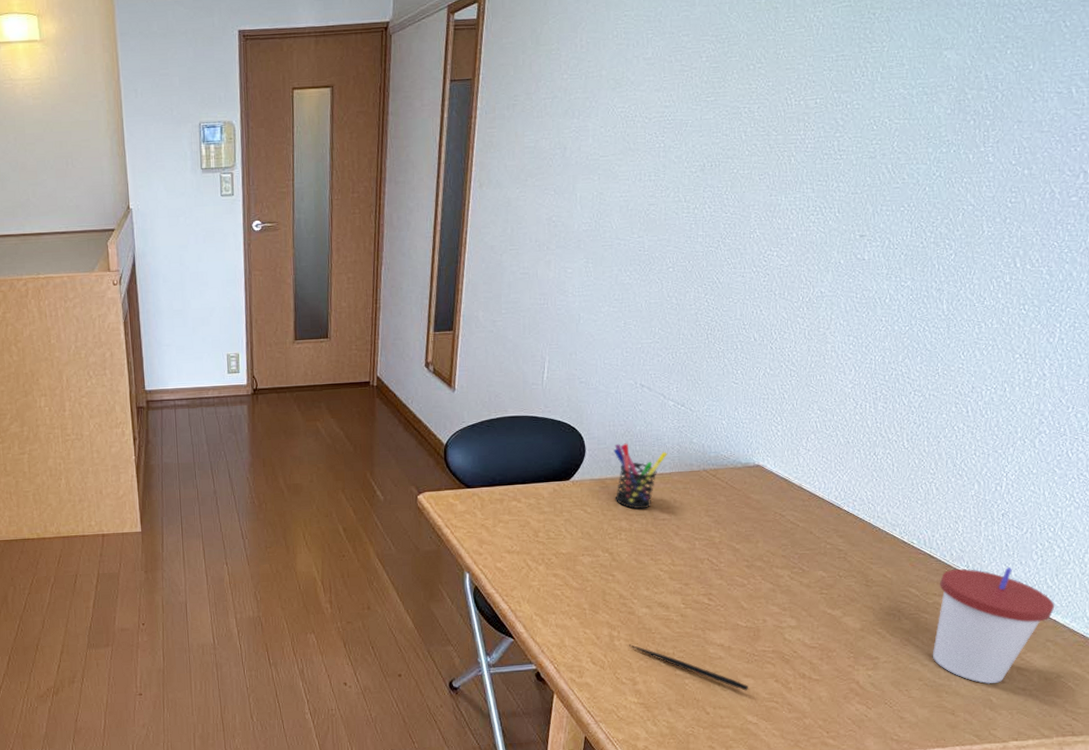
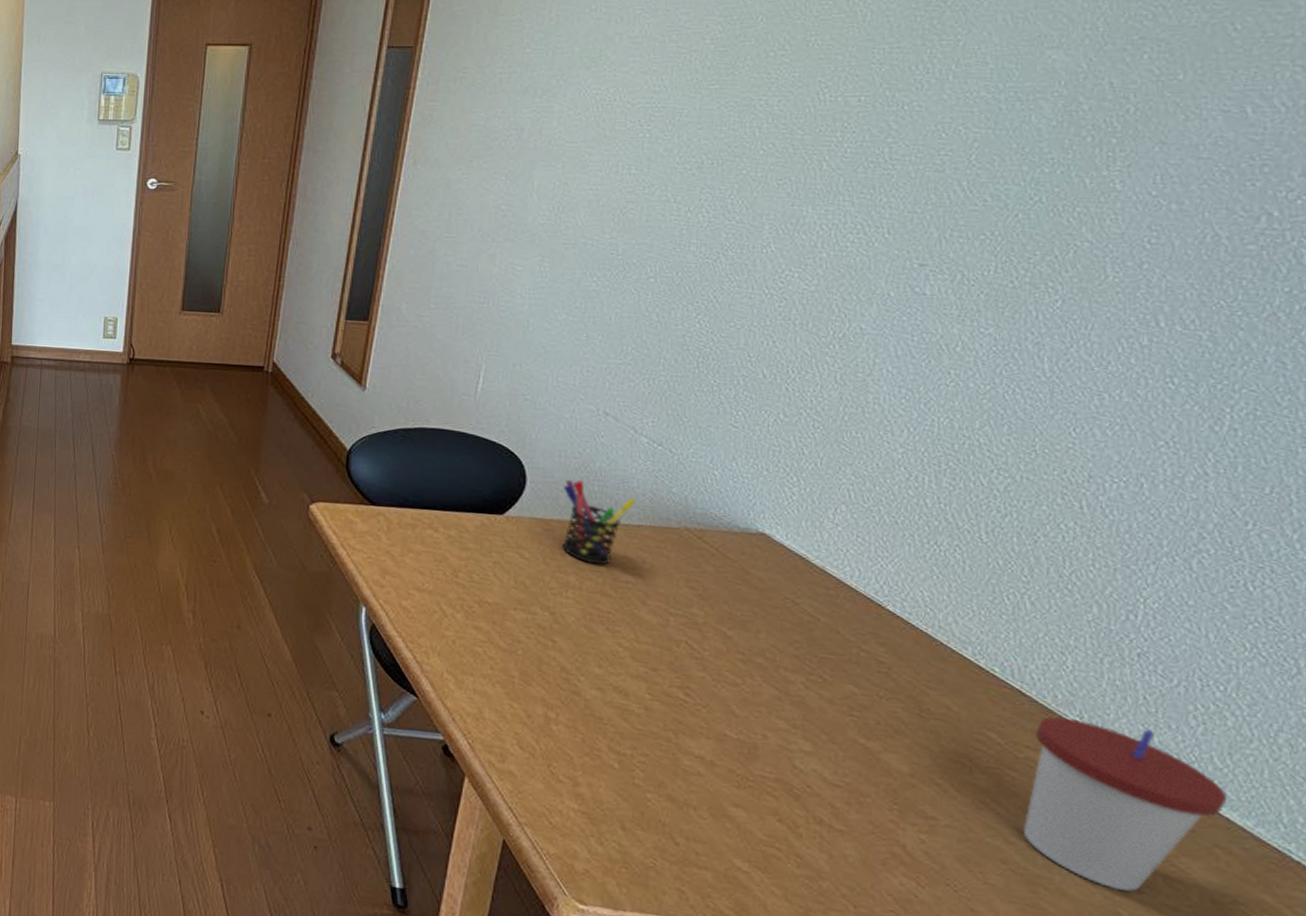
pen: present [628,644,748,691] -> none [569,732,737,826]

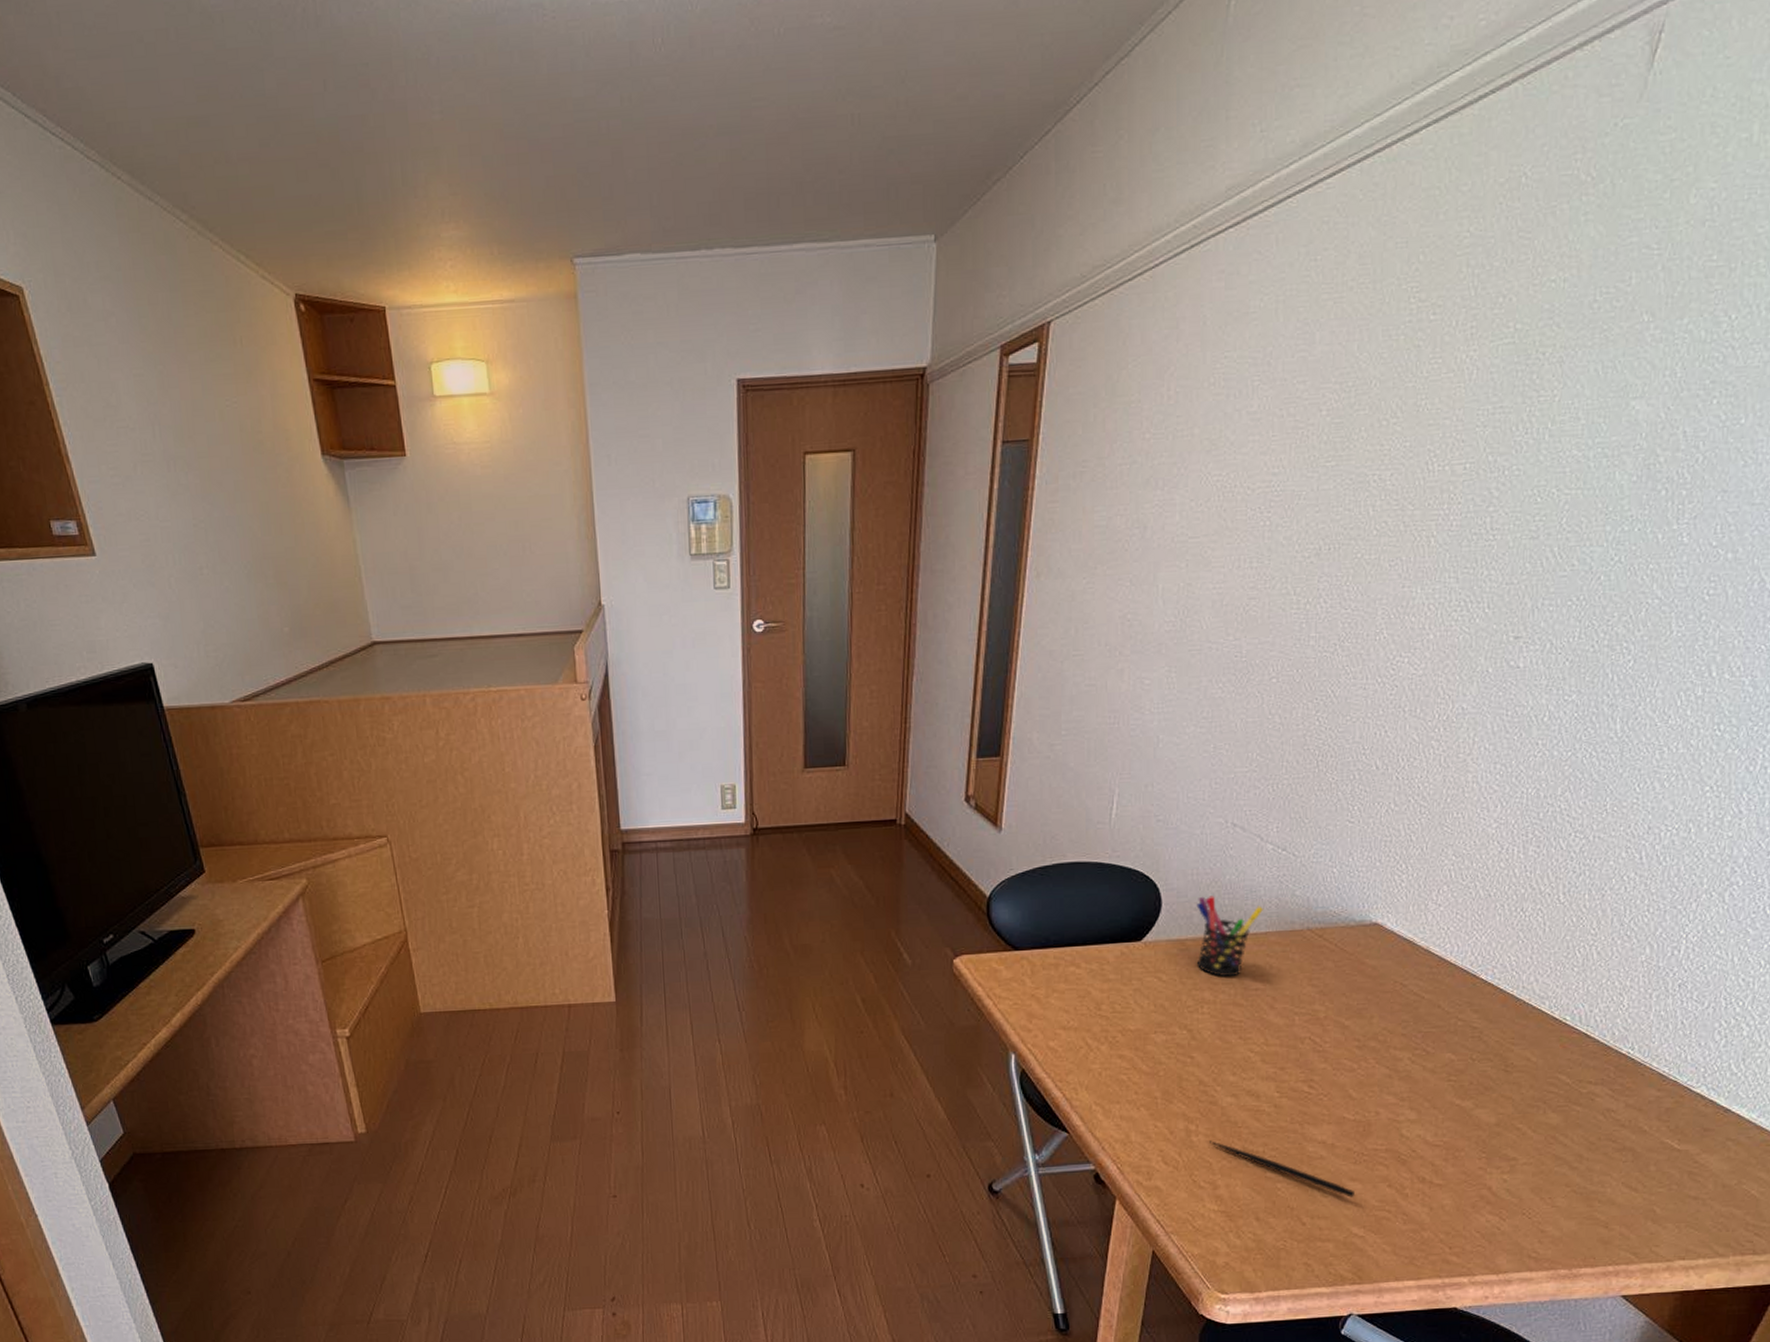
pen: none [569,732,737,826] -> present [1208,1141,1354,1197]
cup: present [1022,717,1228,892] -> none [1583,1049,1740,1192]

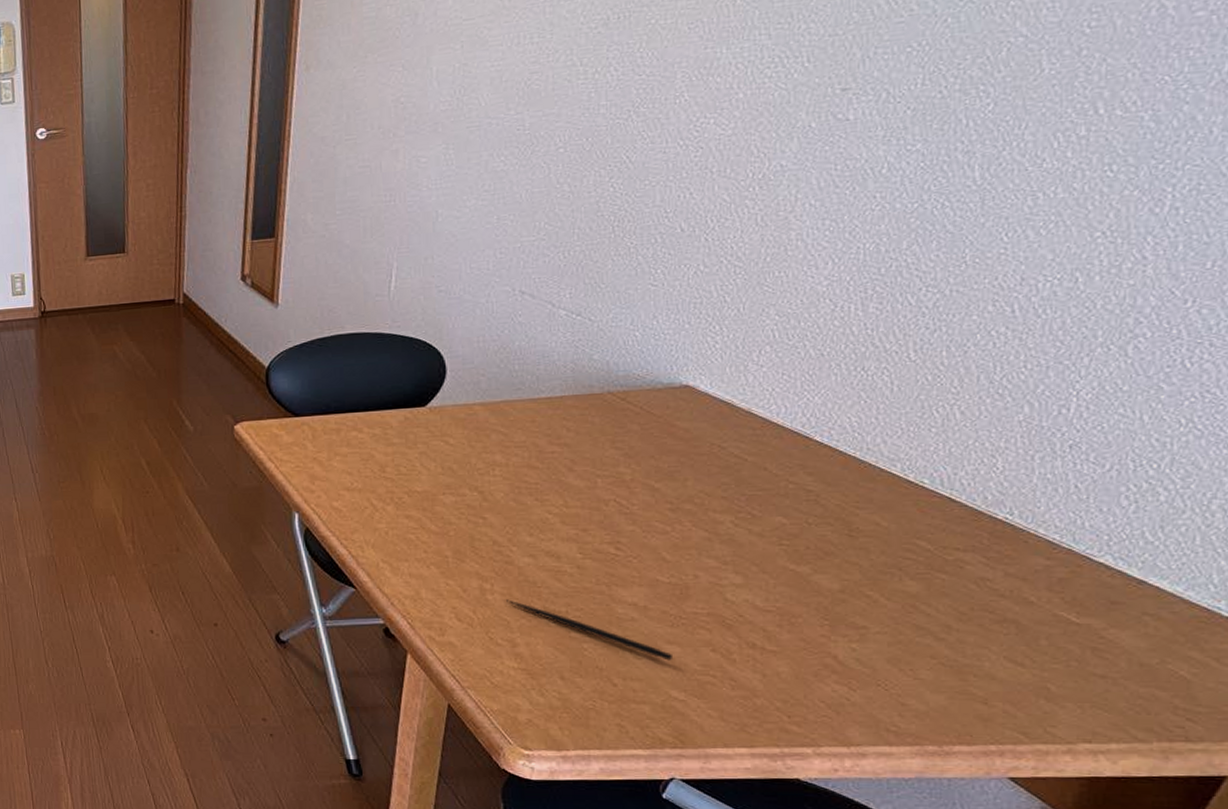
pen holder: present [1196,896,1264,977] -> none [484,362,559,441]

